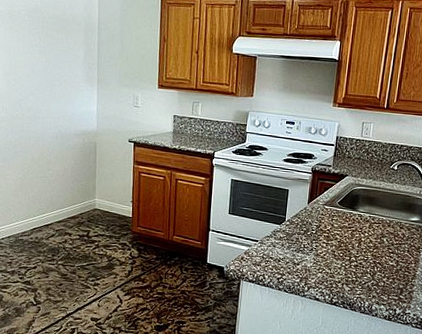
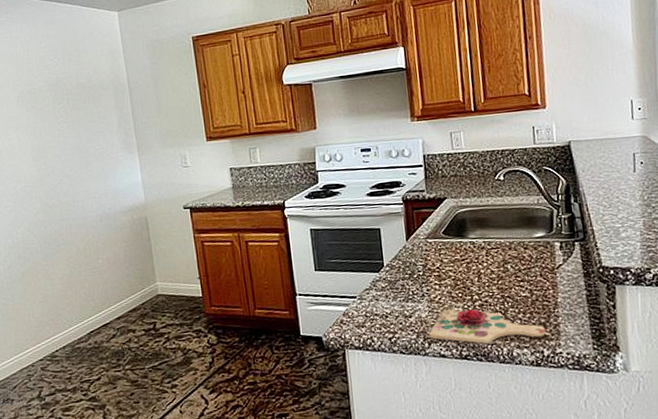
cutting board: none [310,261,402,299] -> present [429,305,547,344]

